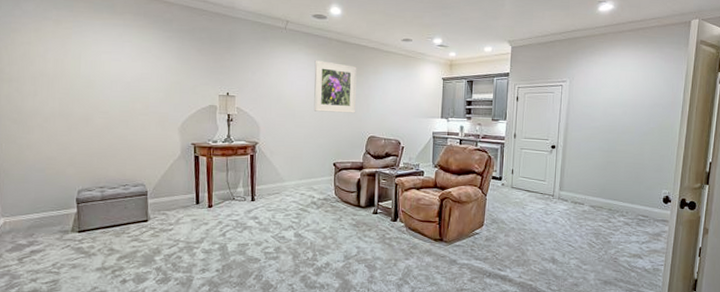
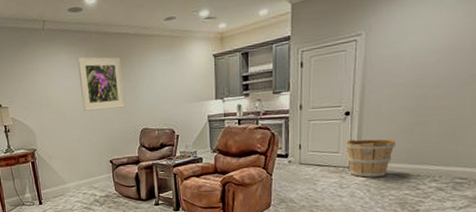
wooden bucket: none [550,170,592,208] -> present [345,139,395,178]

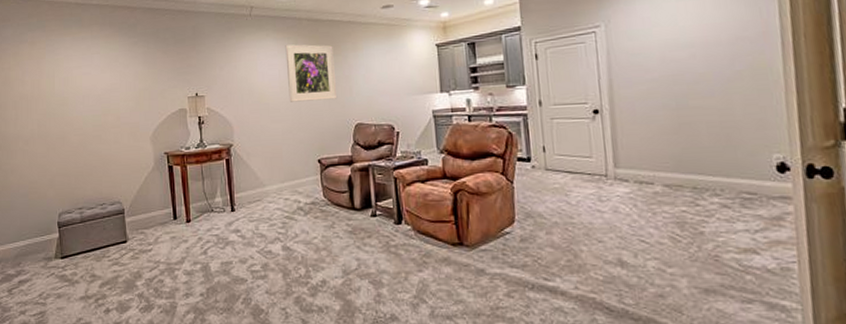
wooden bucket: present [345,139,395,178] -> none [598,142,660,190]

